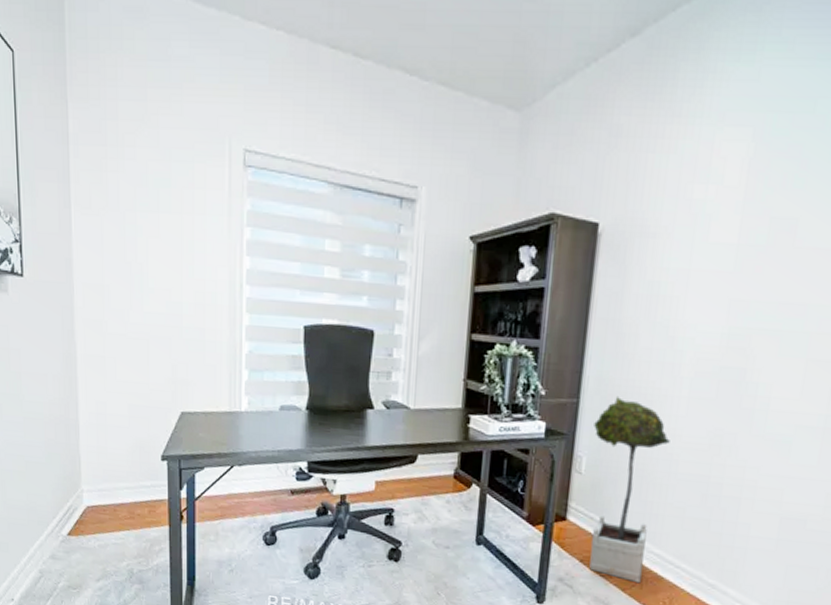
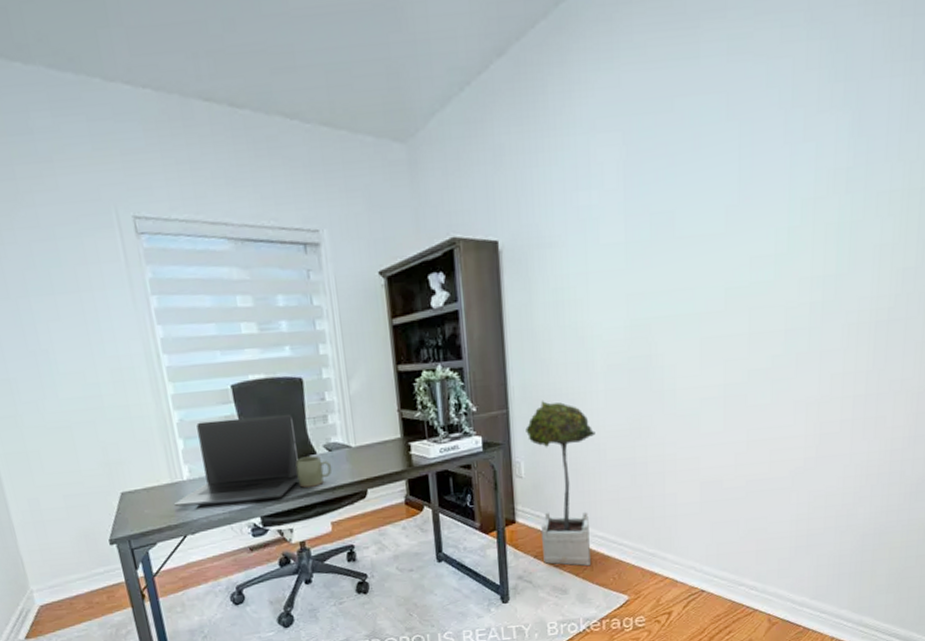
laptop computer: none [227,357,357,447] -> present [173,414,300,508]
mug: none [350,409,387,442] -> present [295,456,332,488]

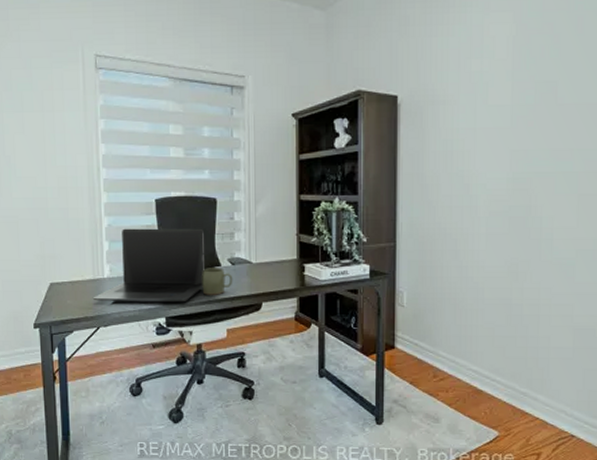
potted tree: present [526,400,596,566] -> none [410,237,475,398]

